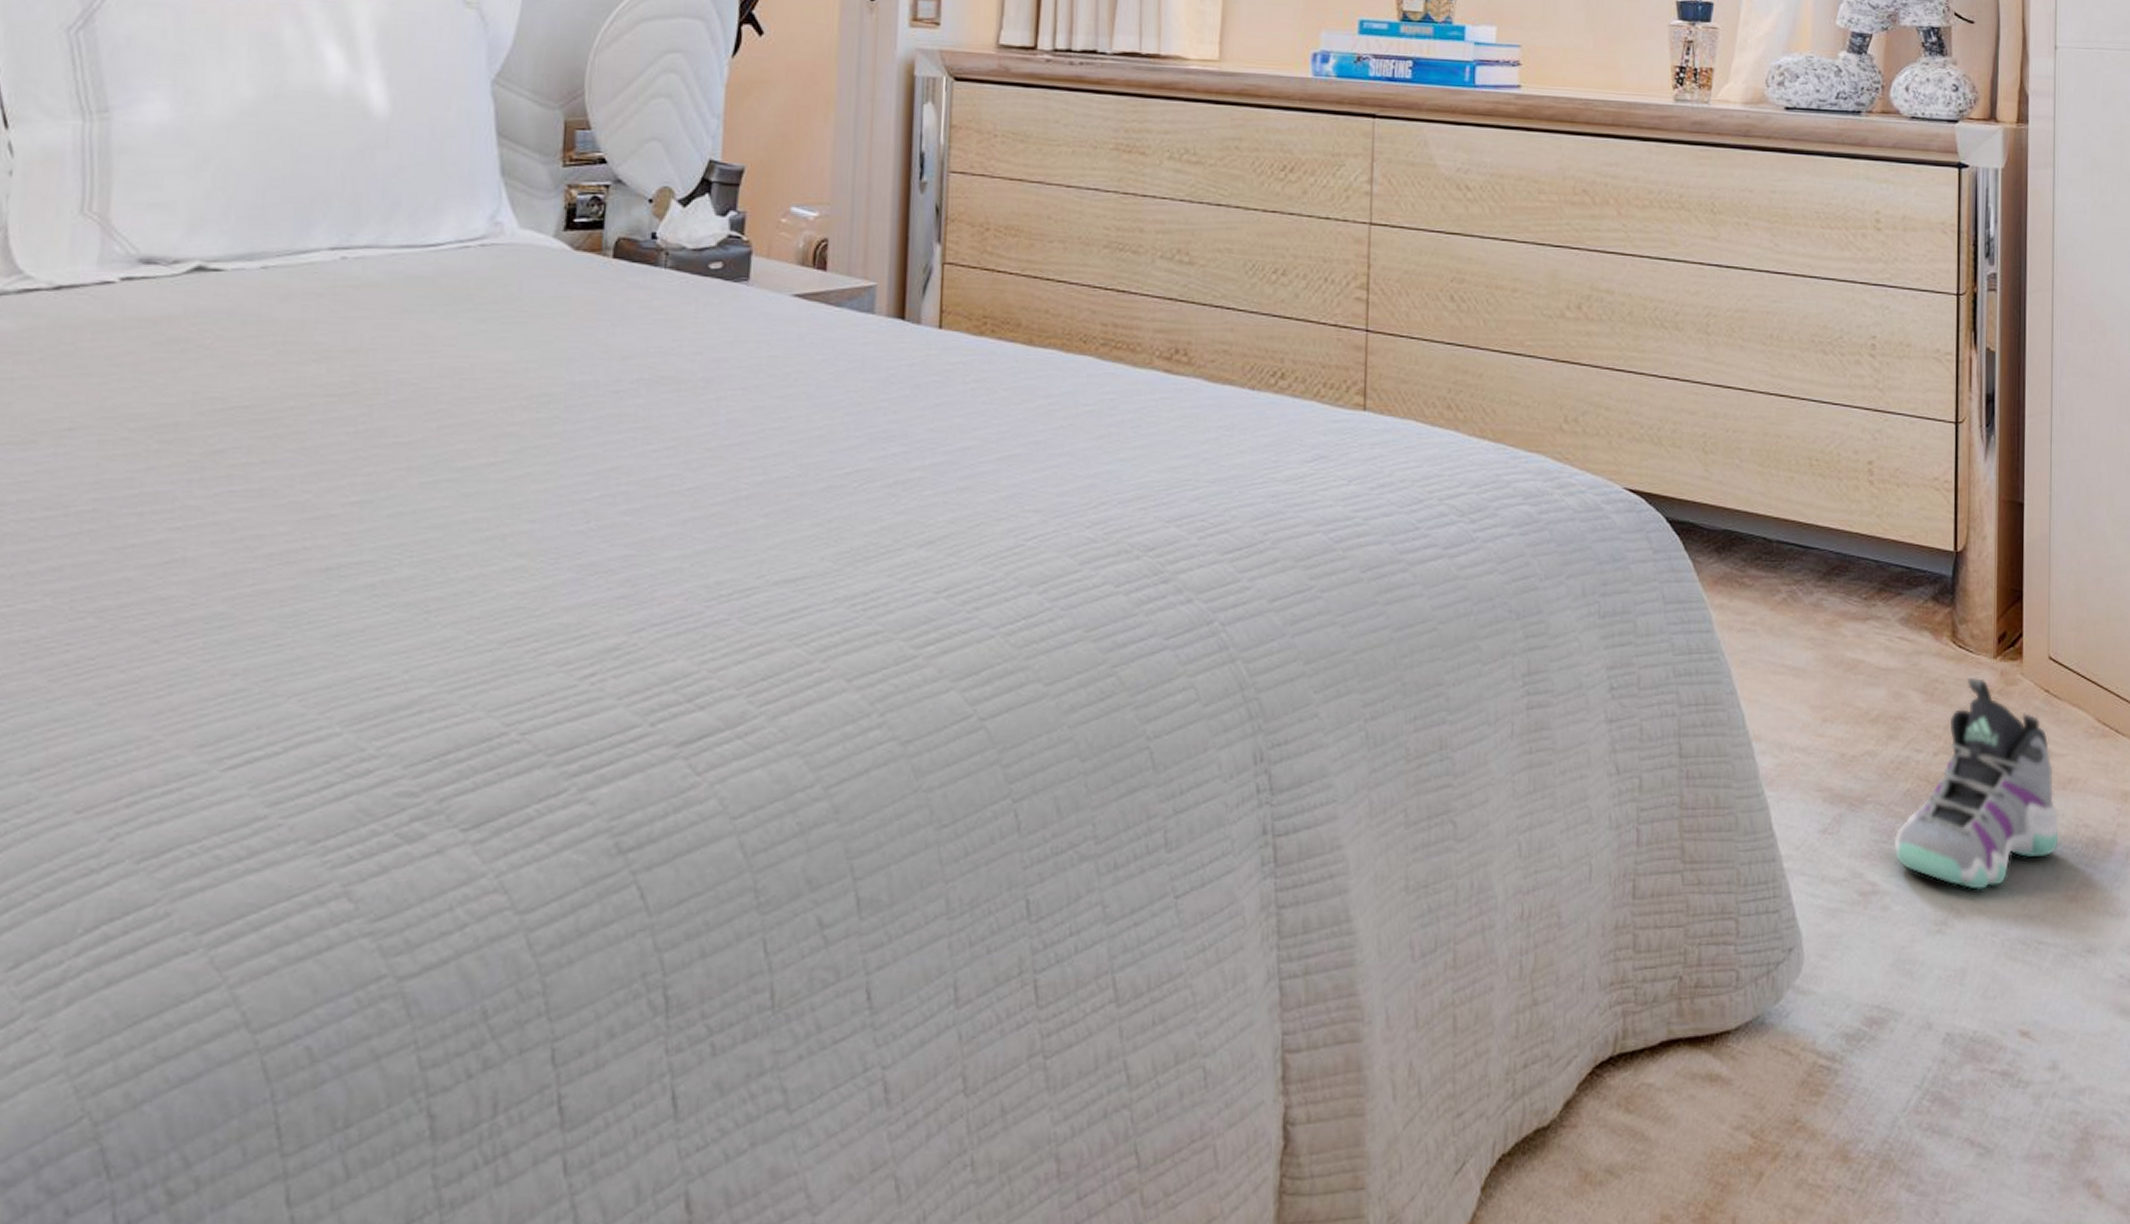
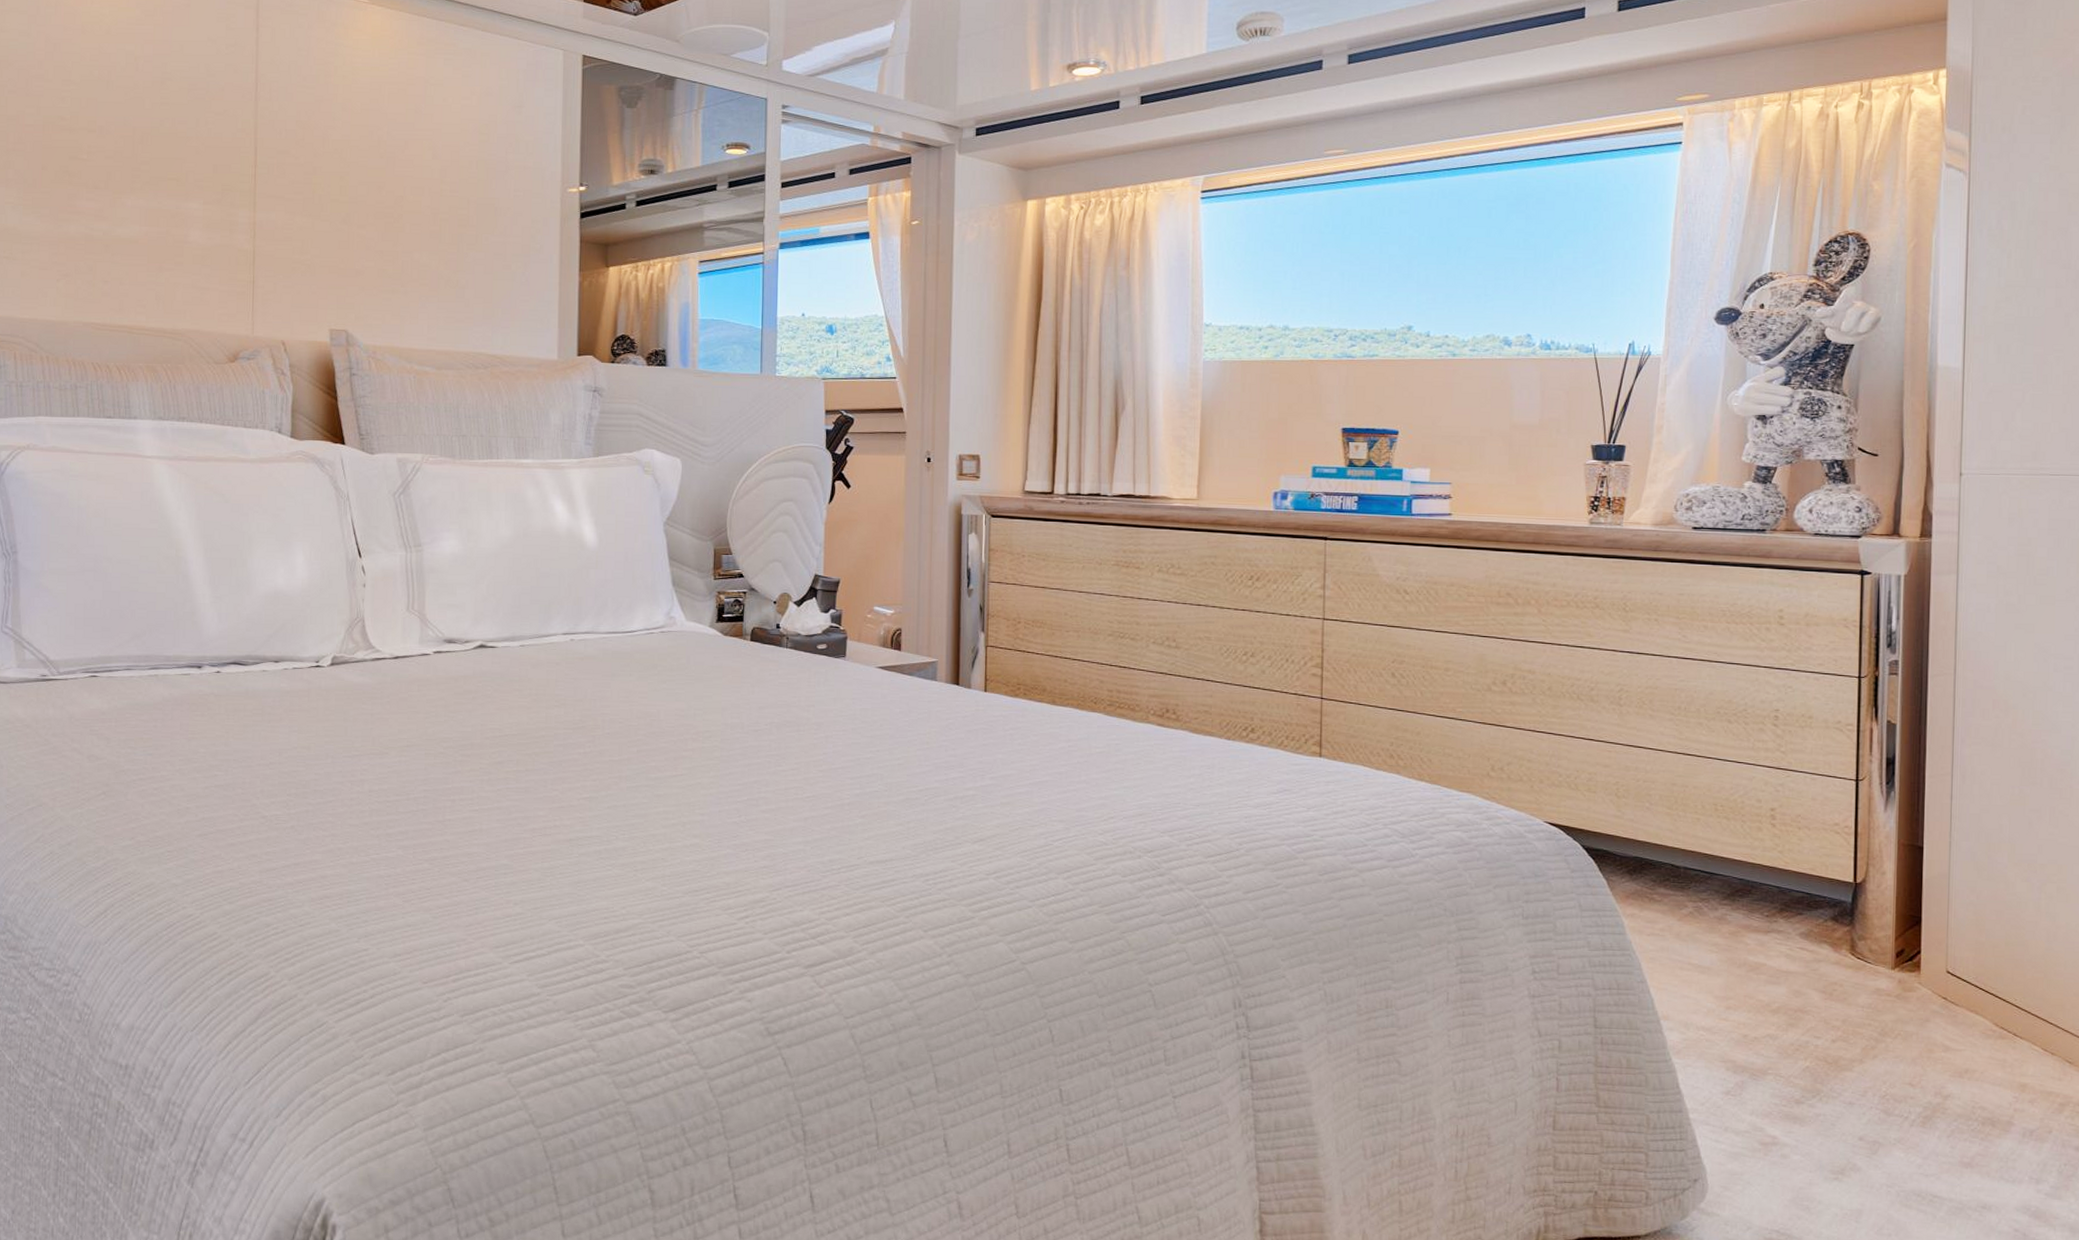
sneaker: present [1894,677,2059,891] -> none [1793,983,1955,1151]

